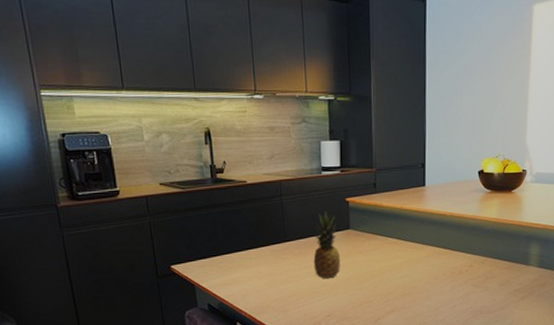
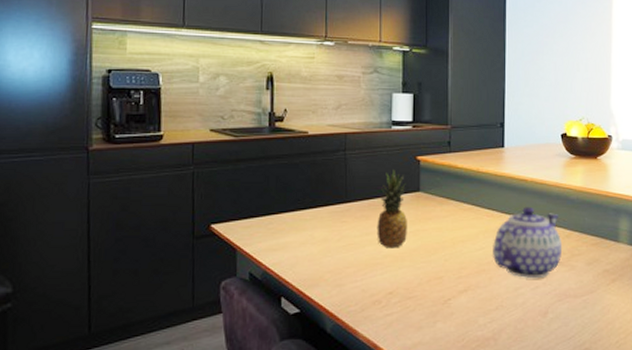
teapot: none [416,238,478,300] -> present [493,206,563,279]

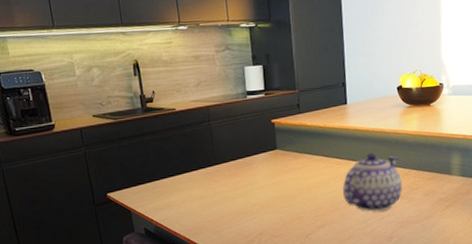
fruit: present [377,170,407,249] -> none [243,133,270,199]

